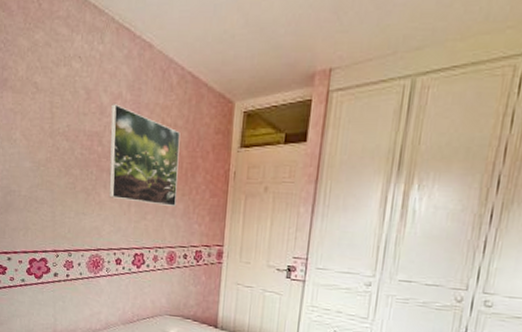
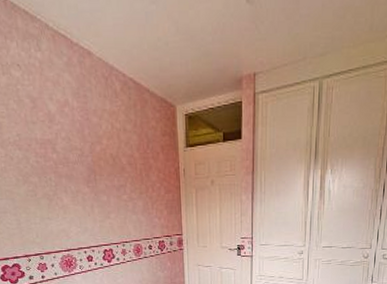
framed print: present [109,104,181,208] -> none [60,111,135,205]

